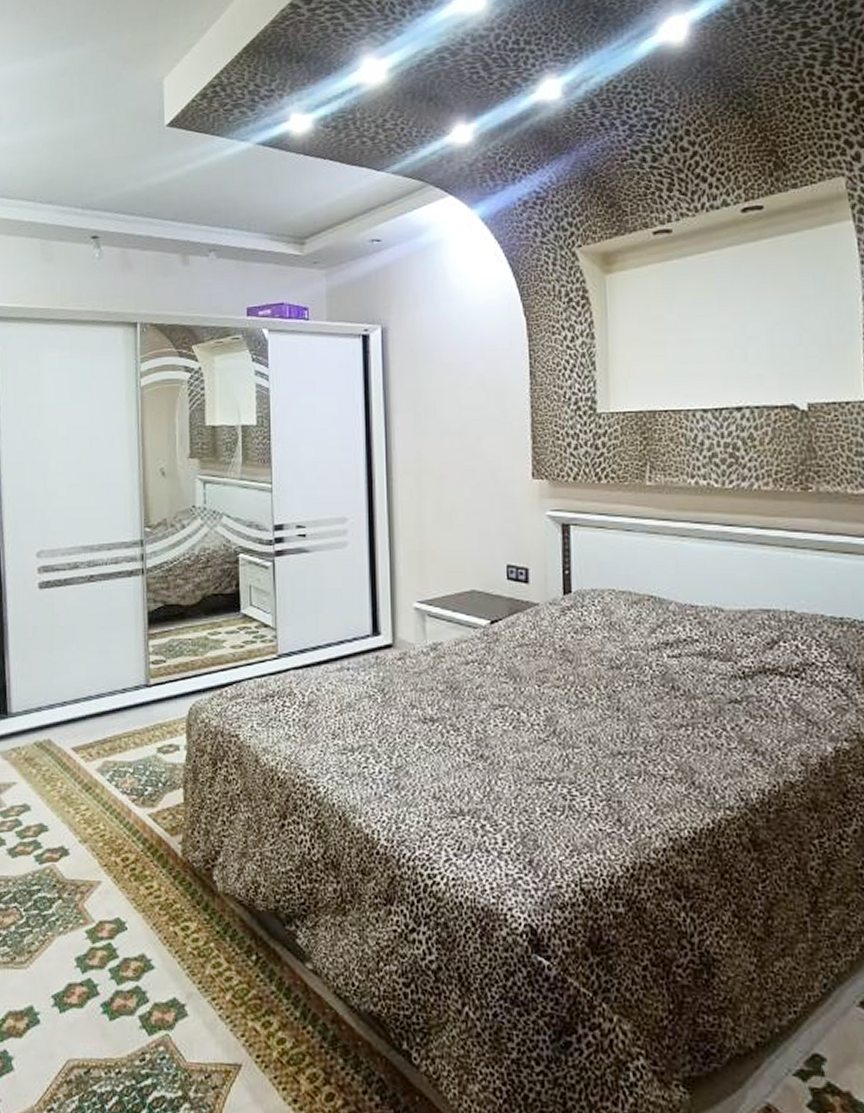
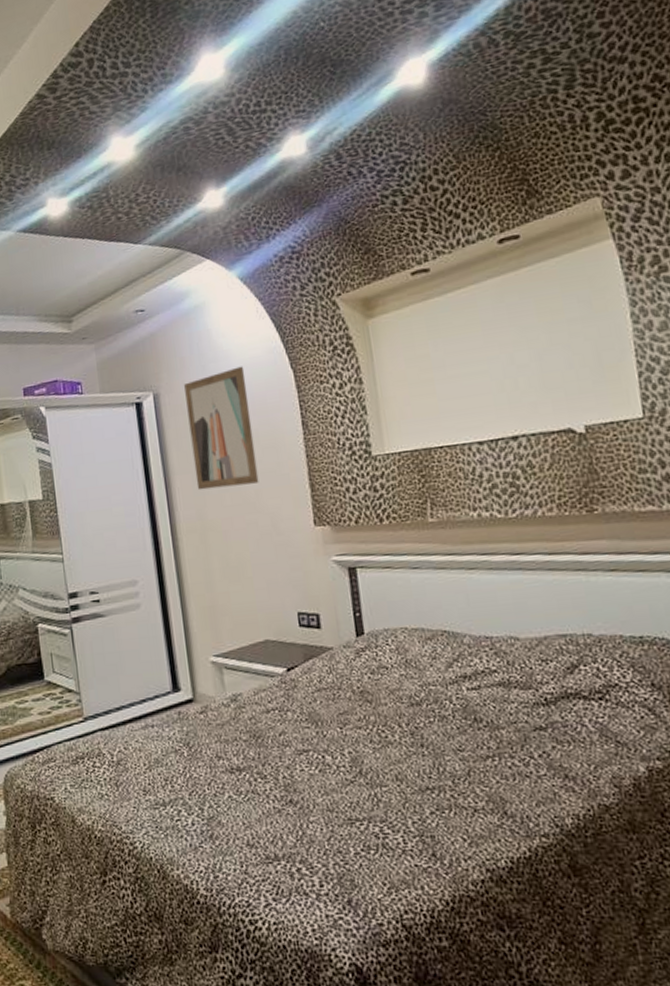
wall art: none [414,308,481,431] -> present [184,366,259,491]

